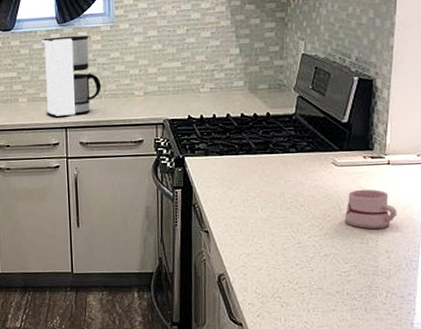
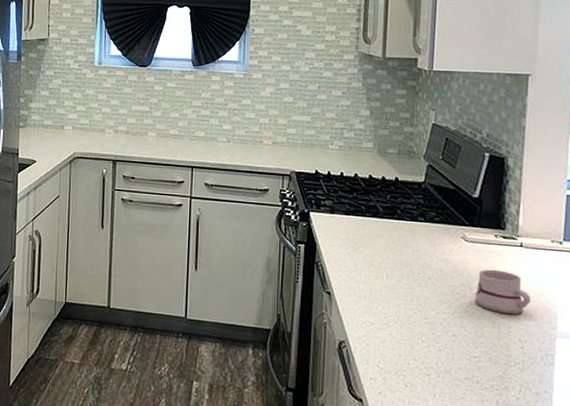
coffee maker: present [42,35,102,118] -> none [174,77,231,156]

